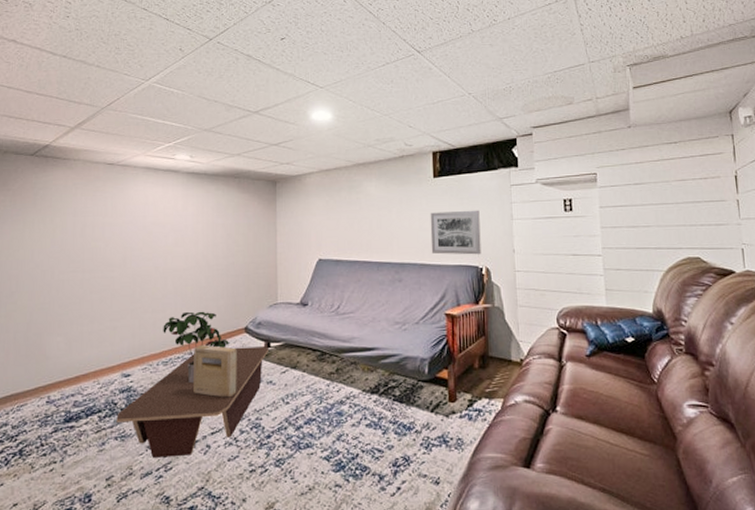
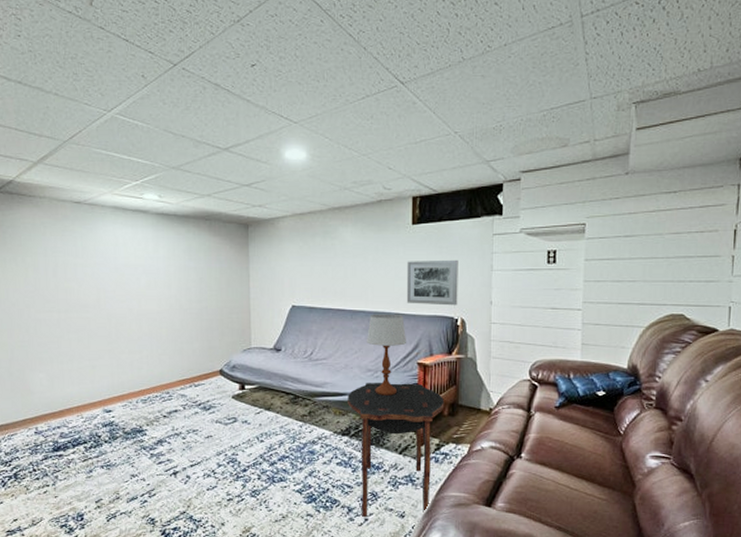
coffee table: present [116,346,270,458] -> none [101,388,244,485]
potted plant: present [163,311,229,384] -> none [140,353,205,421]
decorative box: present [192,345,237,398] -> none [171,386,214,434]
side table: none [376,334,475,485] -> present [348,382,445,517]
table lamp: none [392,264,434,349] -> present [366,314,407,396]

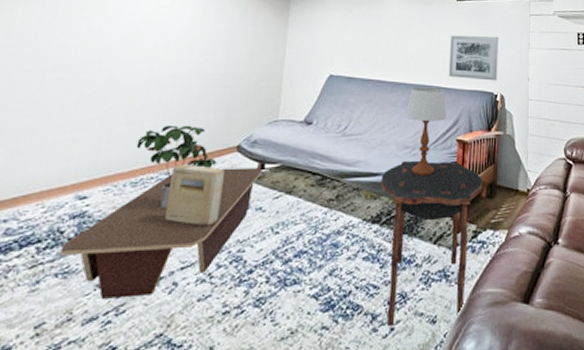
coffee table: none [101,388,244,485] -> present [60,168,263,299]
potted plant: none [140,353,205,421] -> present [136,125,217,209]
decorative box: none [171,386,214,434] -> present [165,165,225,226]

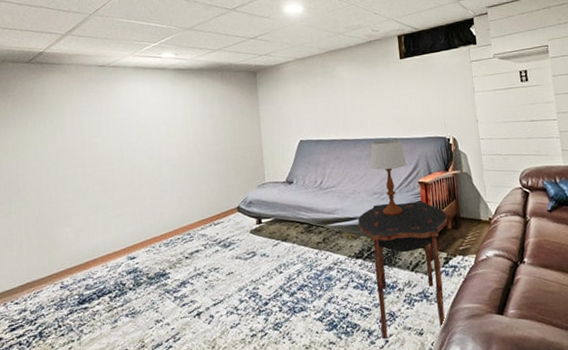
coffee table: present [60,168,263,299] -> none [126,223,261,330]
potted plant: present [136,125,217,209] -> none [162,195,224,261]
decorative box: present [165,165,225,226] -> none [192,225,234,272]
wall art: present [448,35,499,81] -> none [399,86,448,129]

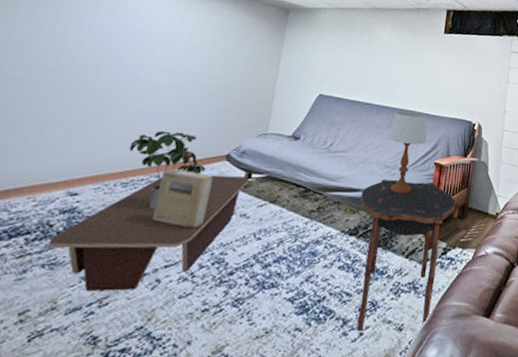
coffee table: none [126,223,261,330] -> present [47,175,250,291]
potted plant: none [162,195,224,261] -> present [129,130,206,210]
decorative box: none [192,225,234,272] -> present [152,169,213,229]

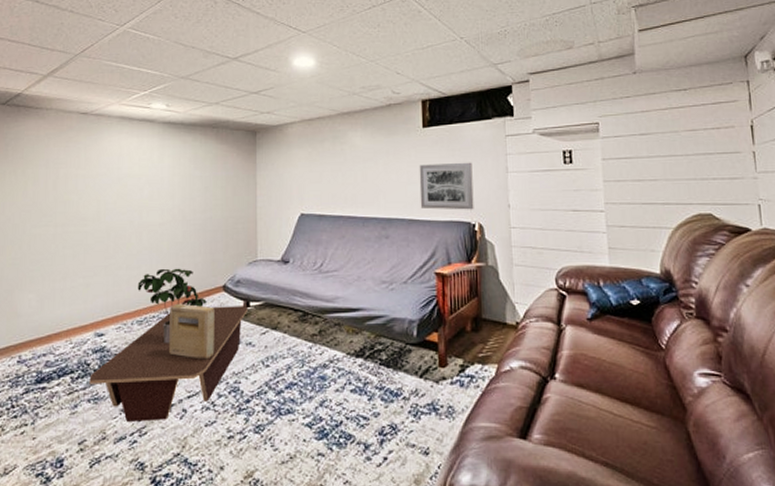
side table: present [357,179,456,331] -> none [361,295,467,455]
table lamp: present [387,111,427,195] -> none [379,220,423,310]
wall art: none [431,65,481,111] -> present [419,162,474,210]

